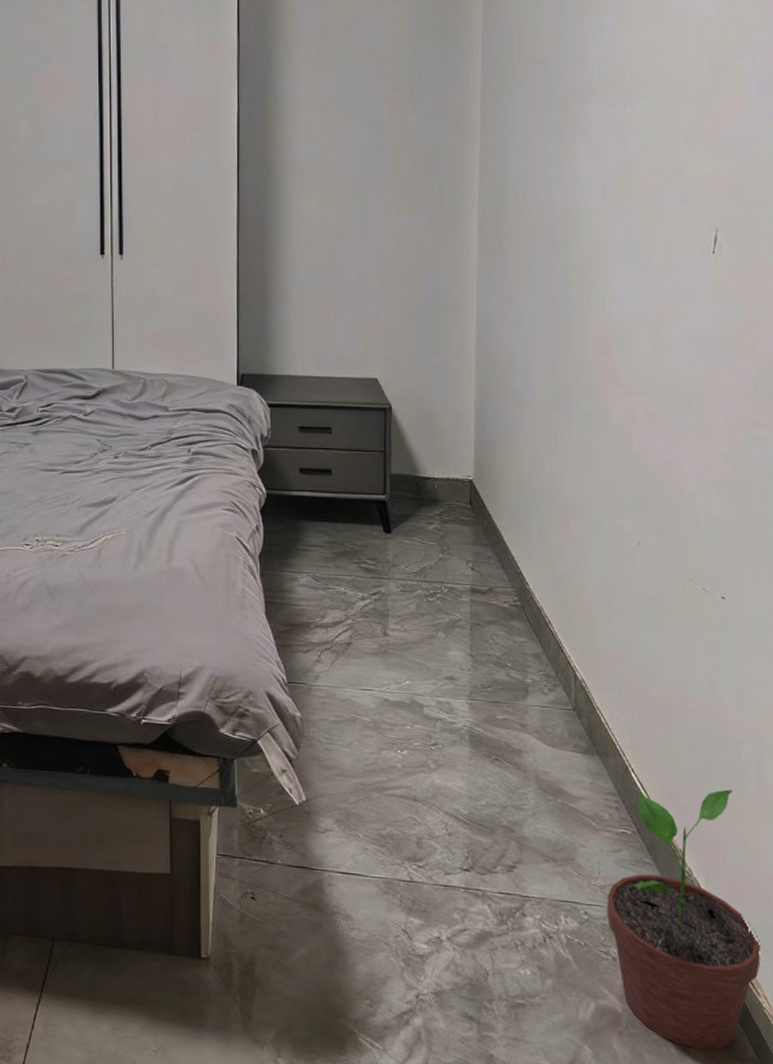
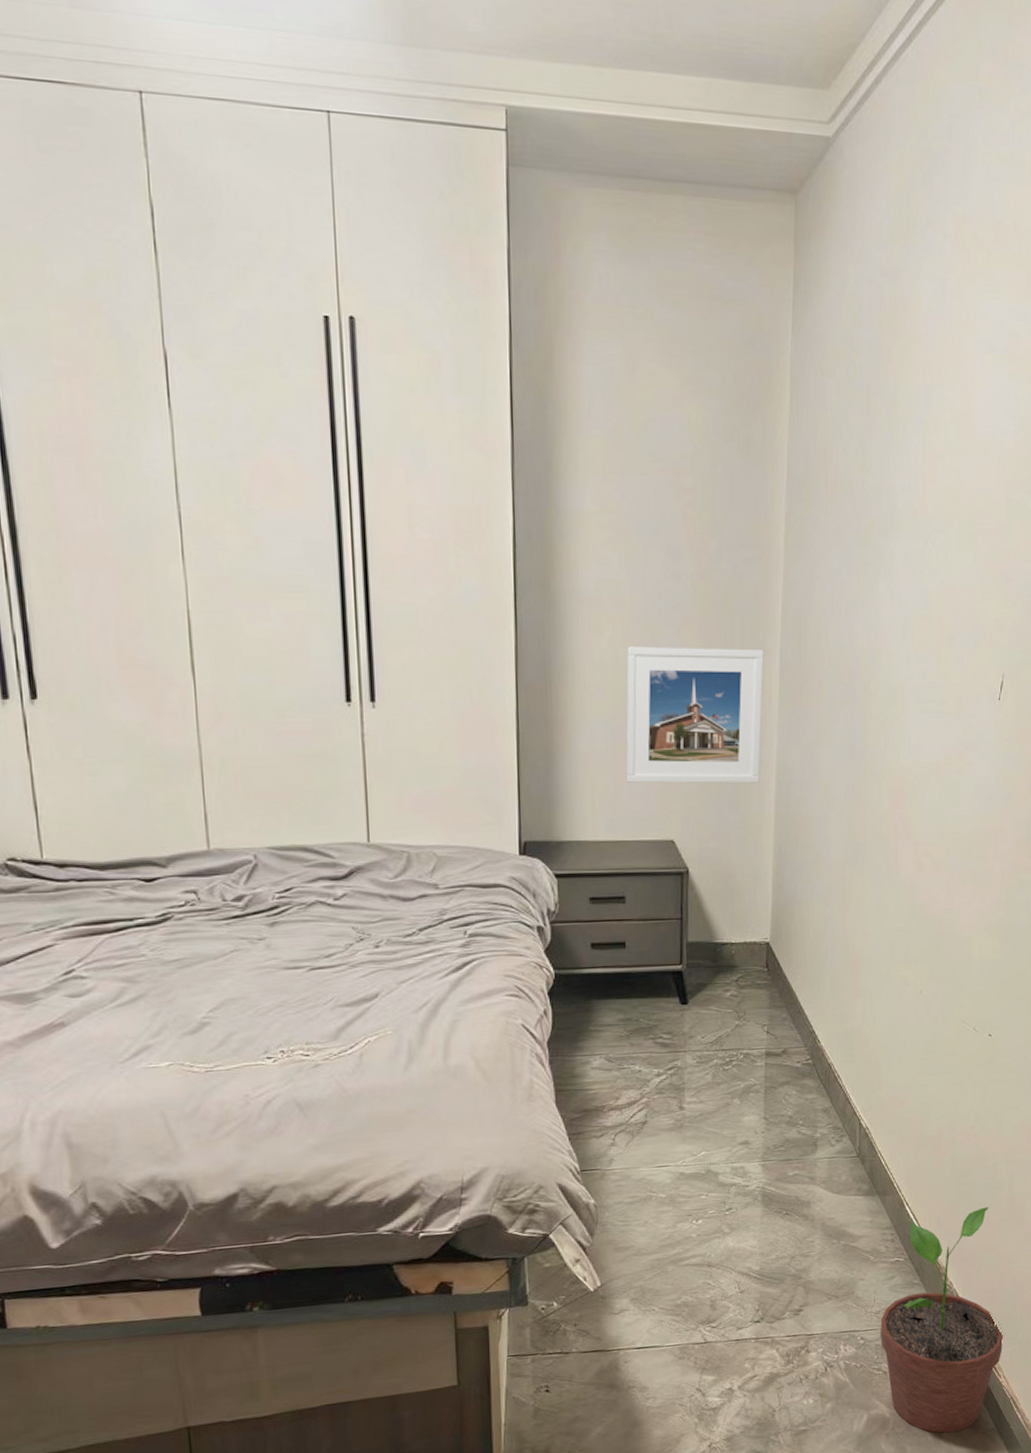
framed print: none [332,207,463,329] -> present [625,646,764,784]

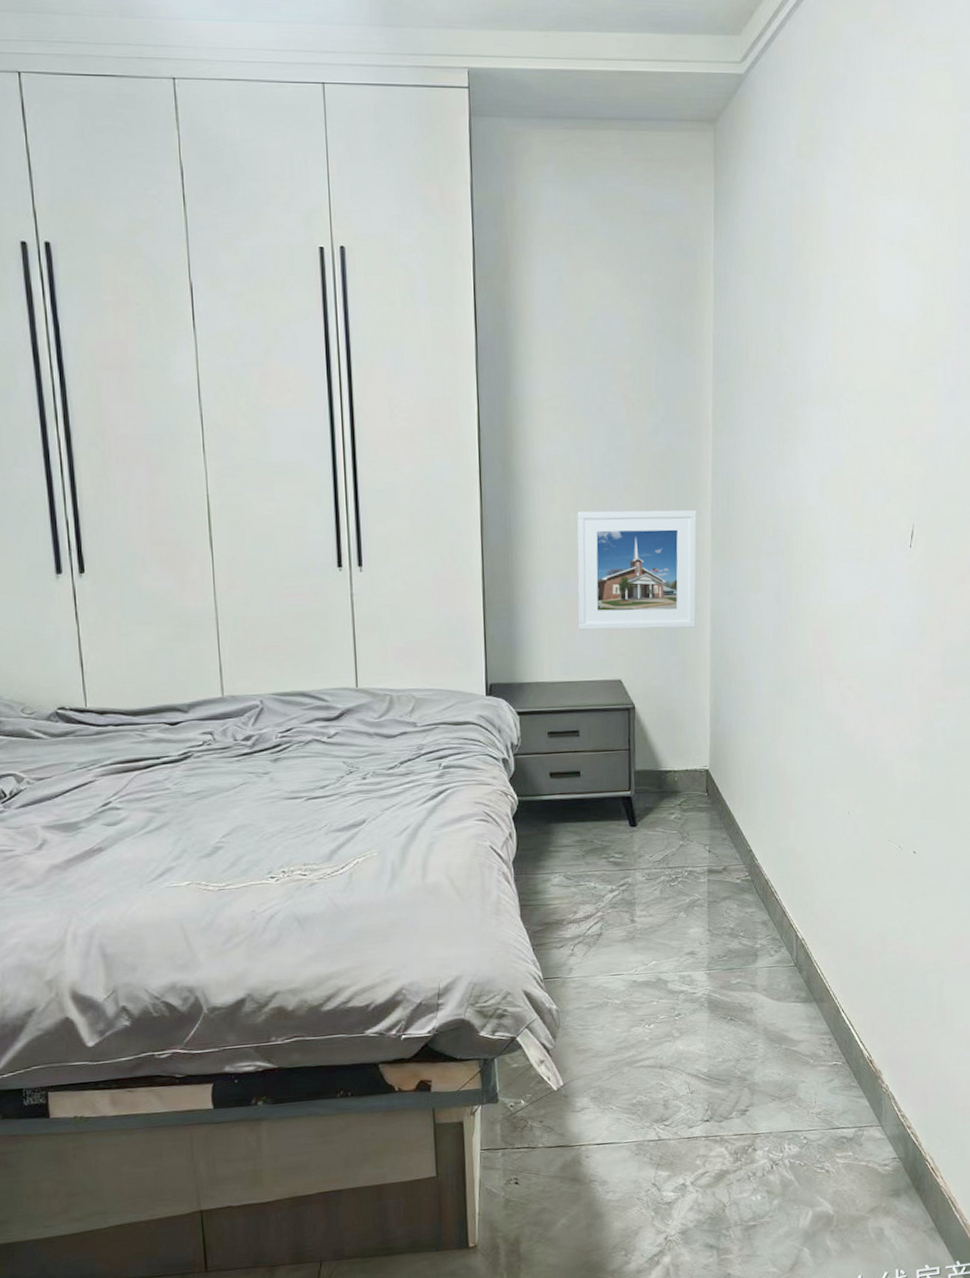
potted plant: present [880,1206,1004,1433] -> none [822,1013,940,1231]

